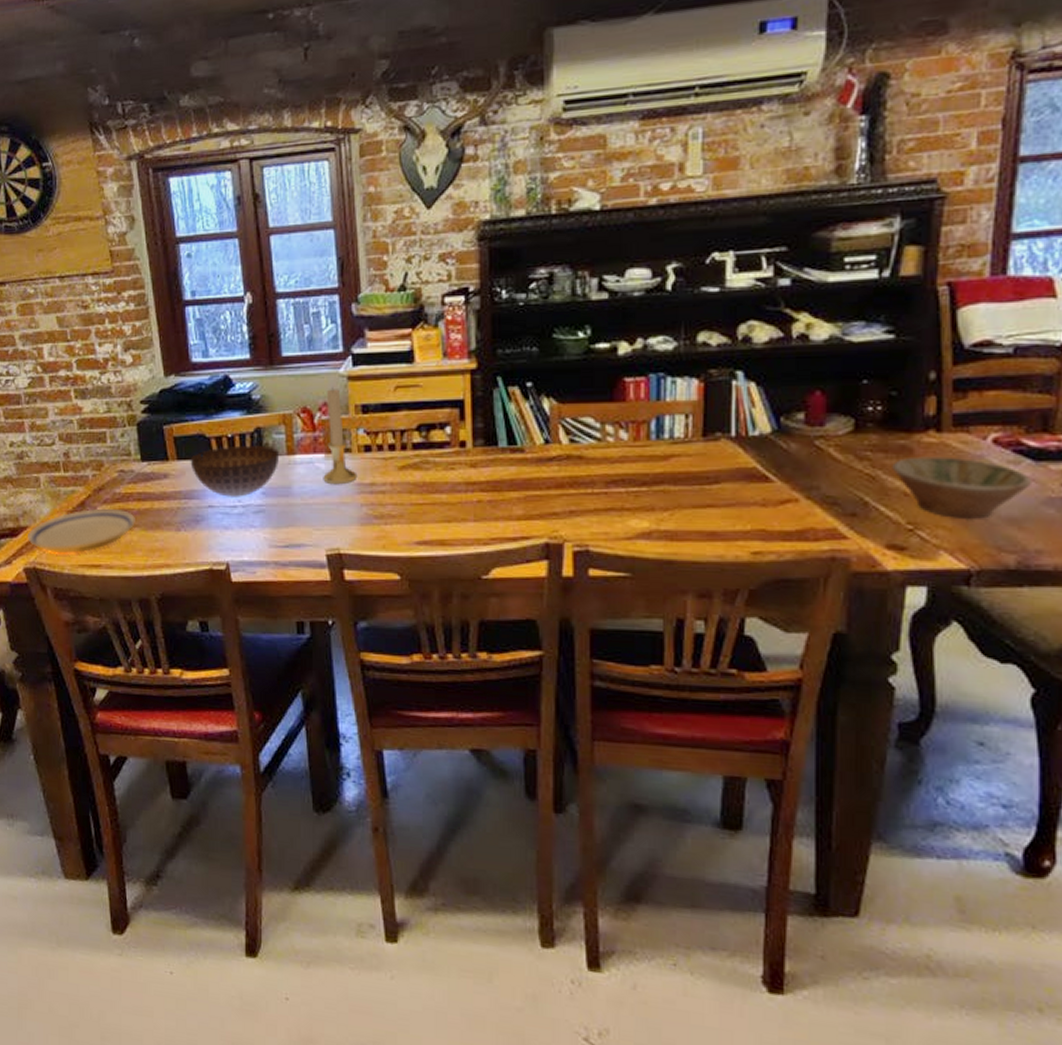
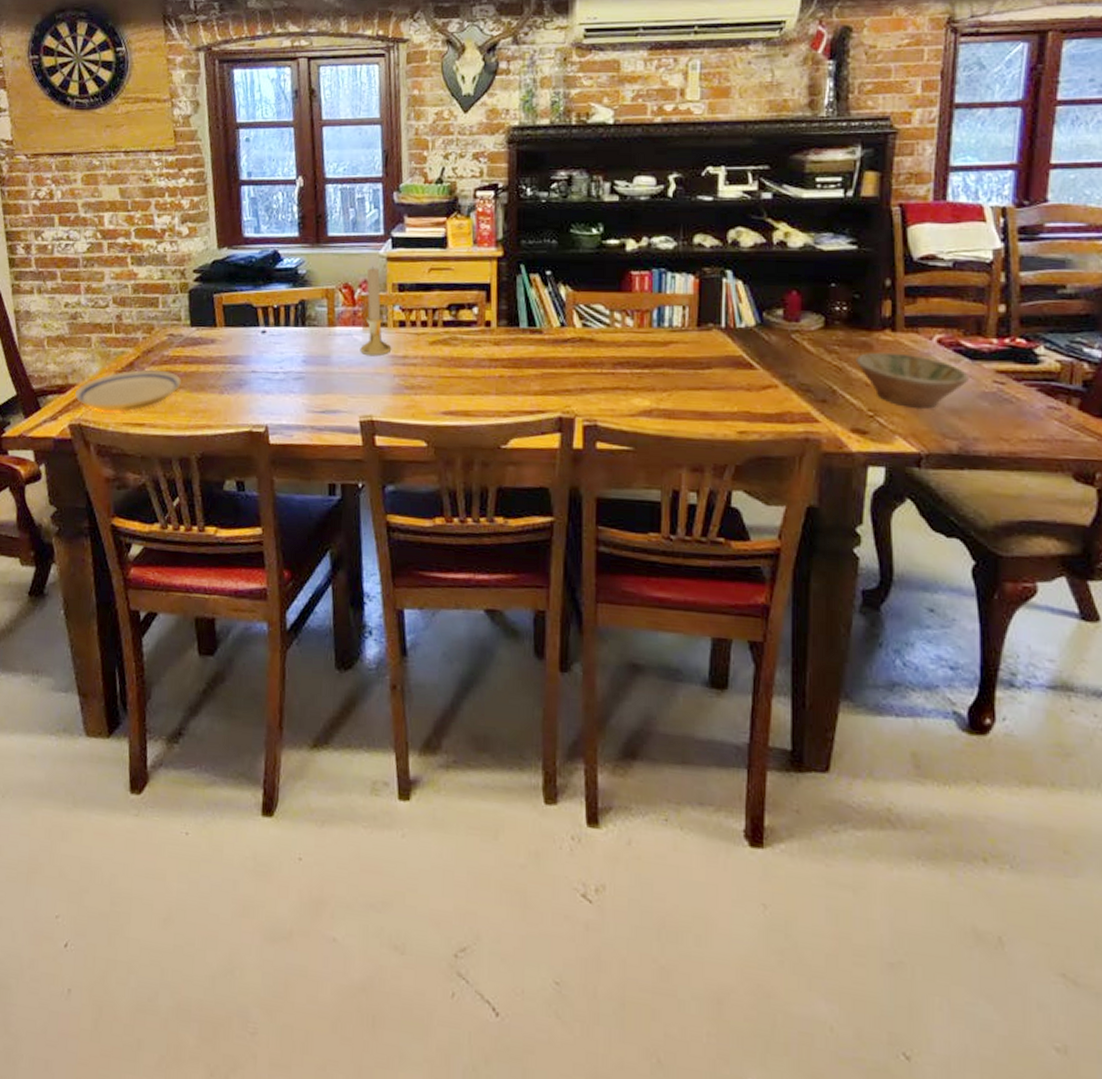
bowl: present [190,445,280,497] -> none [237,316,321,364]

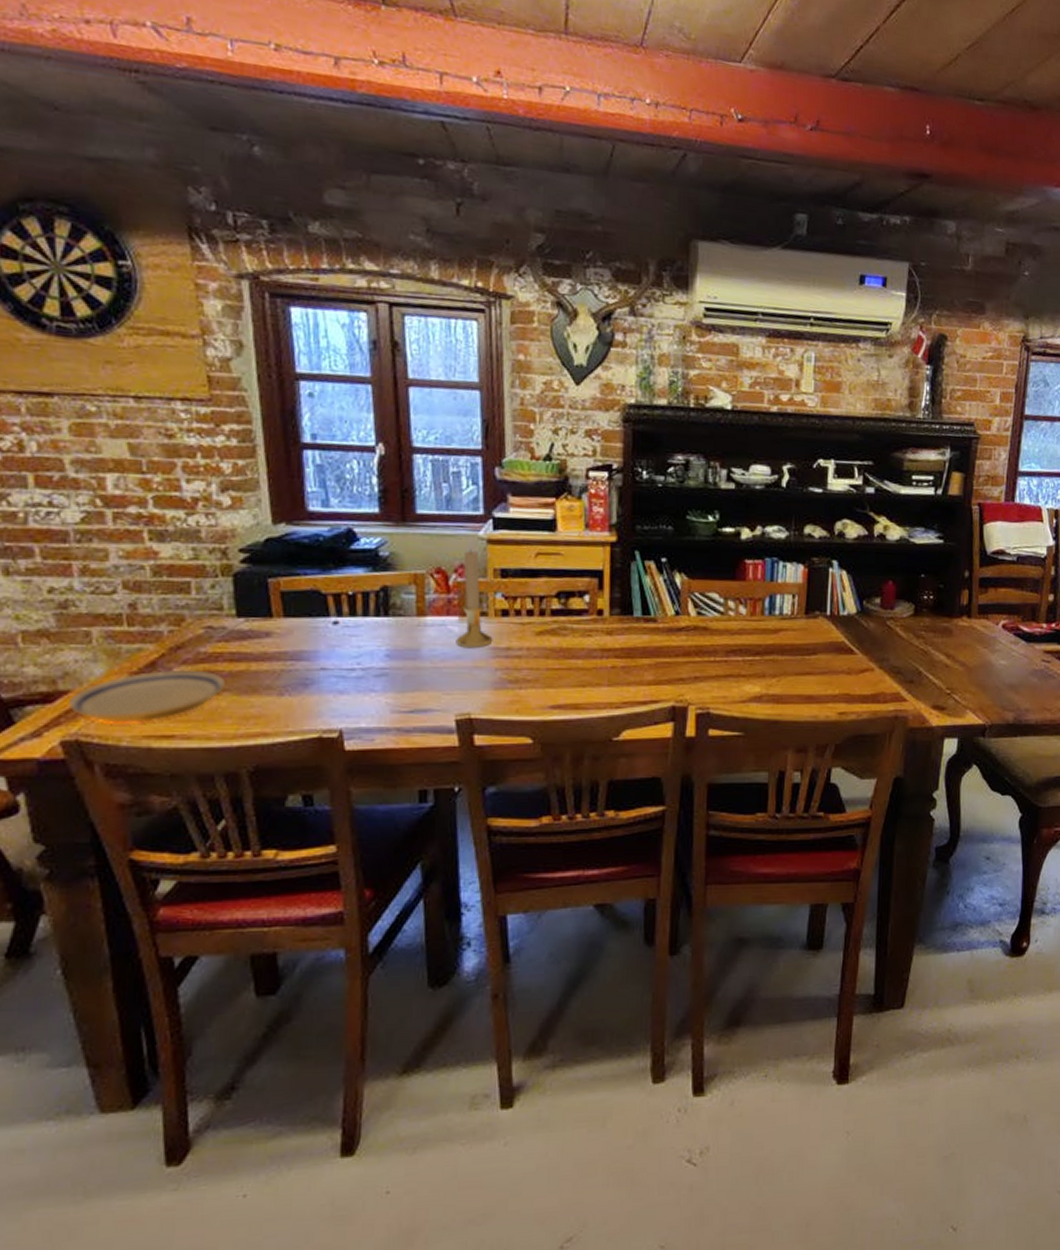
bowl: present [856,352,968,410] -> none [938,636,1024,687]

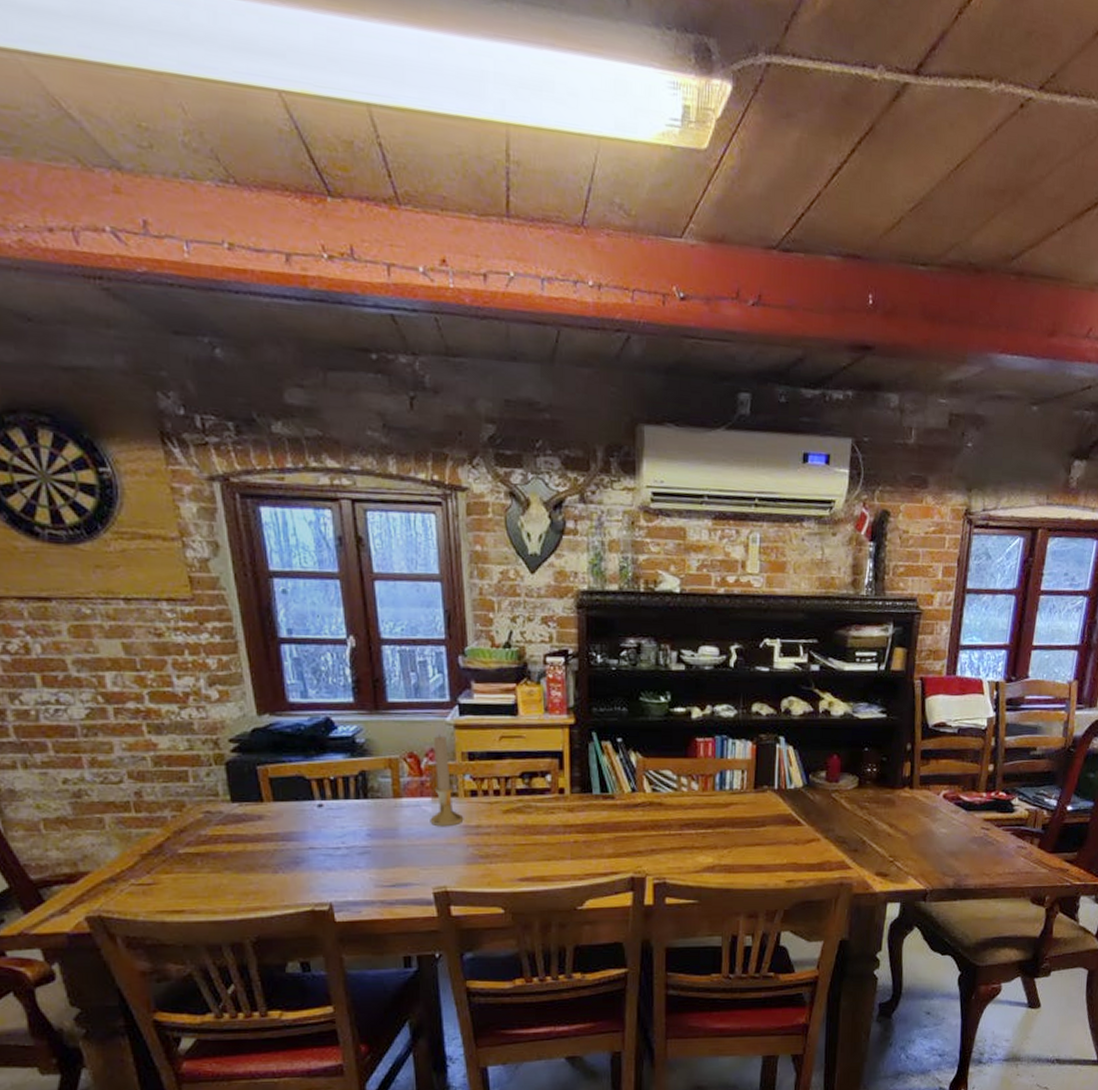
plate: present [69,669,225,722] -> none [90,851,225,899]

